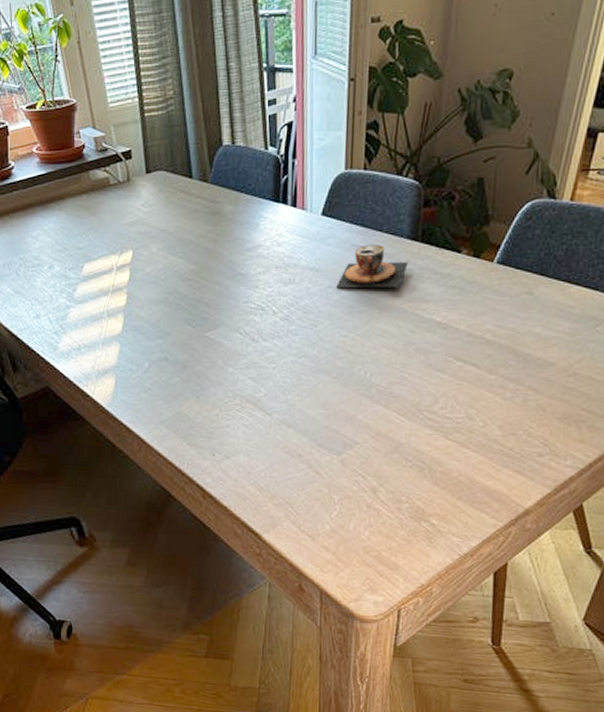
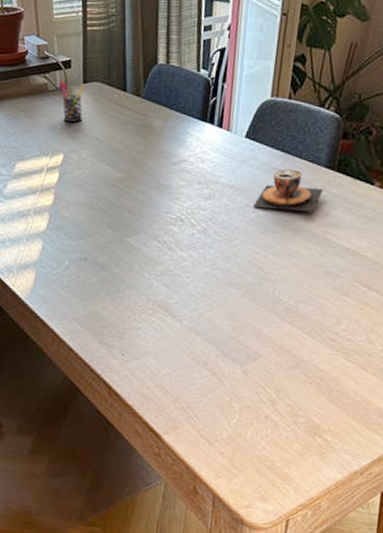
pen holder: none [120,173,148,216] -> present [57,80,85,123]

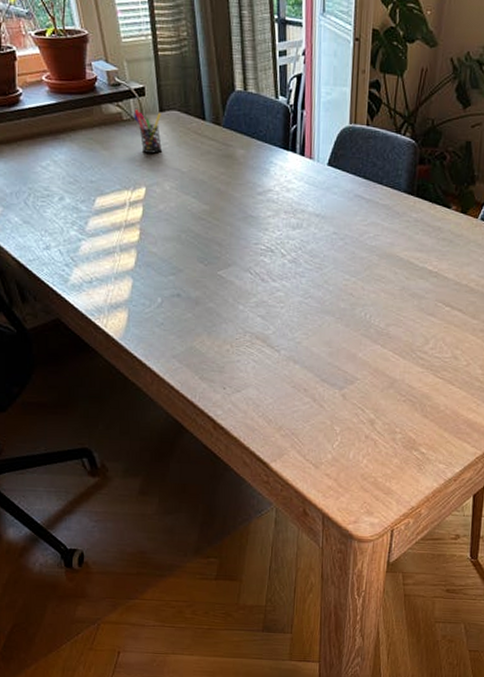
teacup: present [253,168,323,212] -> none [340,195,405,237]

